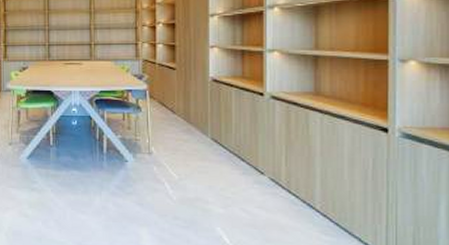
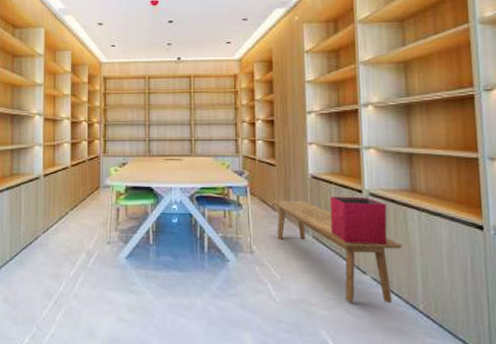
bench: none [170,103,302,203] -> present [270,200,402,304]
storage bin: none [229,99,289,147] -> present [330,196,388,245]

